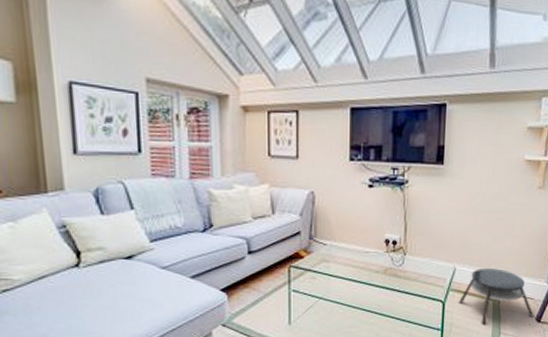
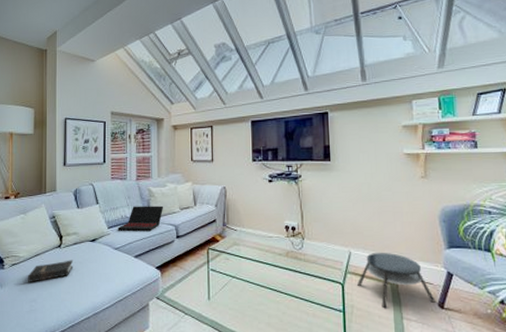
hardback book: none [30,283,101,313] -> present [28,260,74,282]
laptop: none [164,213,231,246] -> present [117,205,164,232]

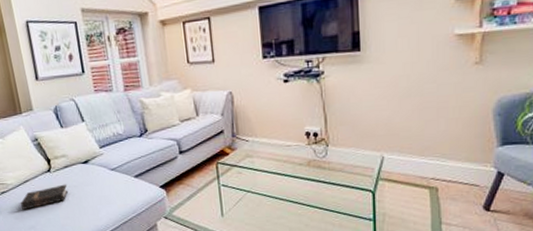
laptop: present [117,205,164,232] -> none [110,118,161,150]
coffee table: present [357,253,436,308] -> none [391,155,481,214]

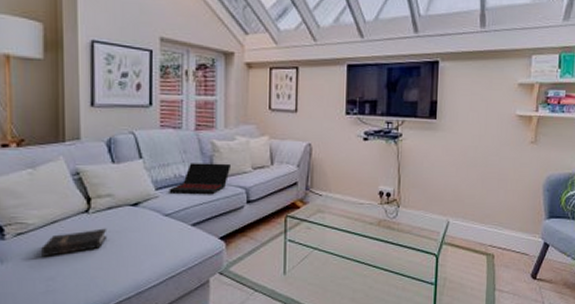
laptop: none [110,118,161,150] -> present [169,163,232,195]

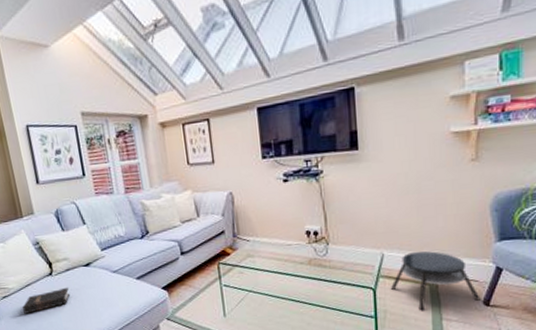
laptop: present [169,163,232,195] -> none [112,220,163,252]
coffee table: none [453,223,529,279] -> present [391,251,481,310]

